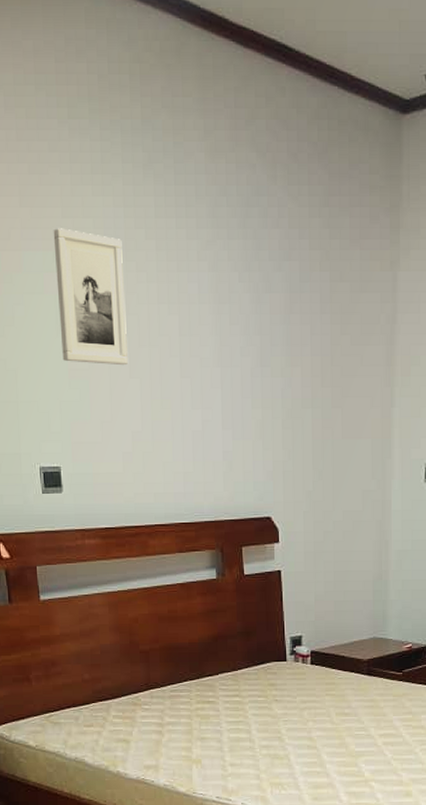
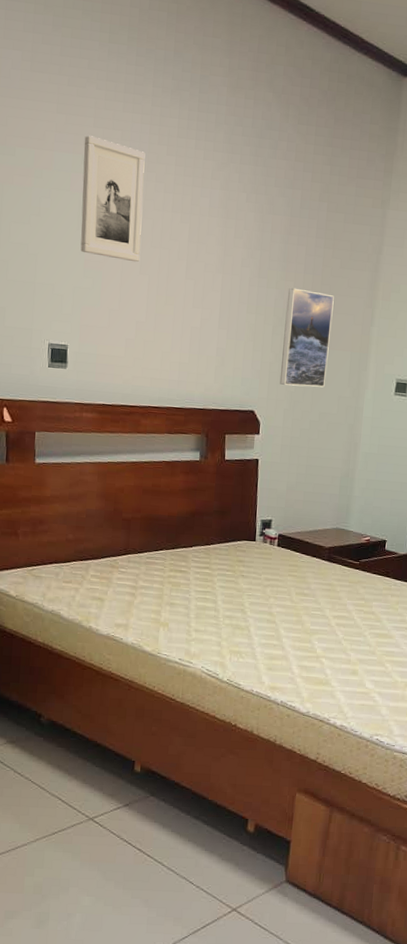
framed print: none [295,373,348,484] -> present [279,287,334,388]

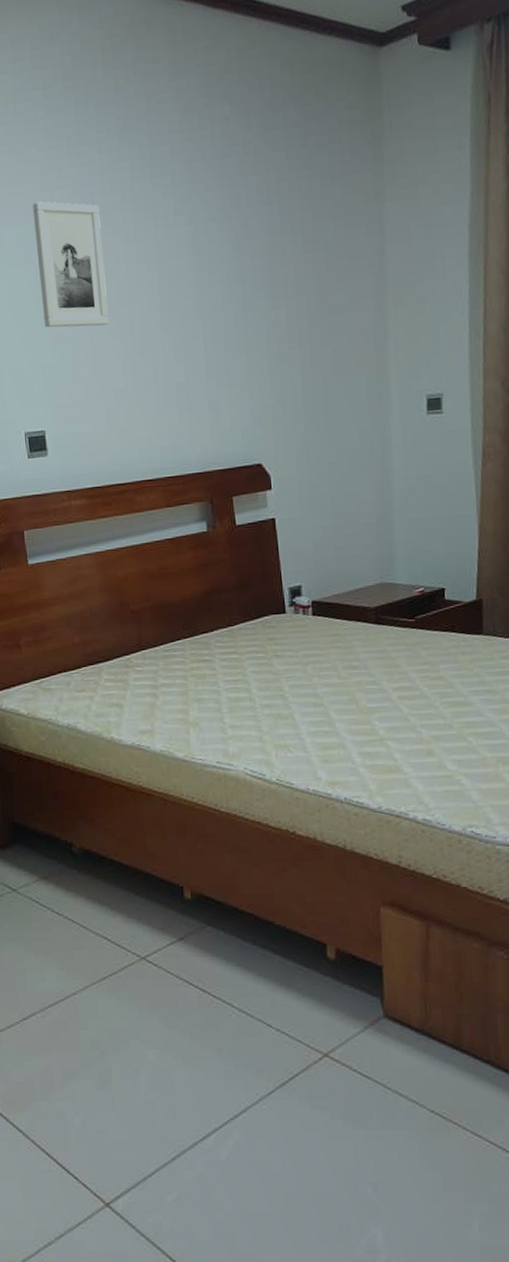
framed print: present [279,287,334,388] -> none [280,314,340,428]

